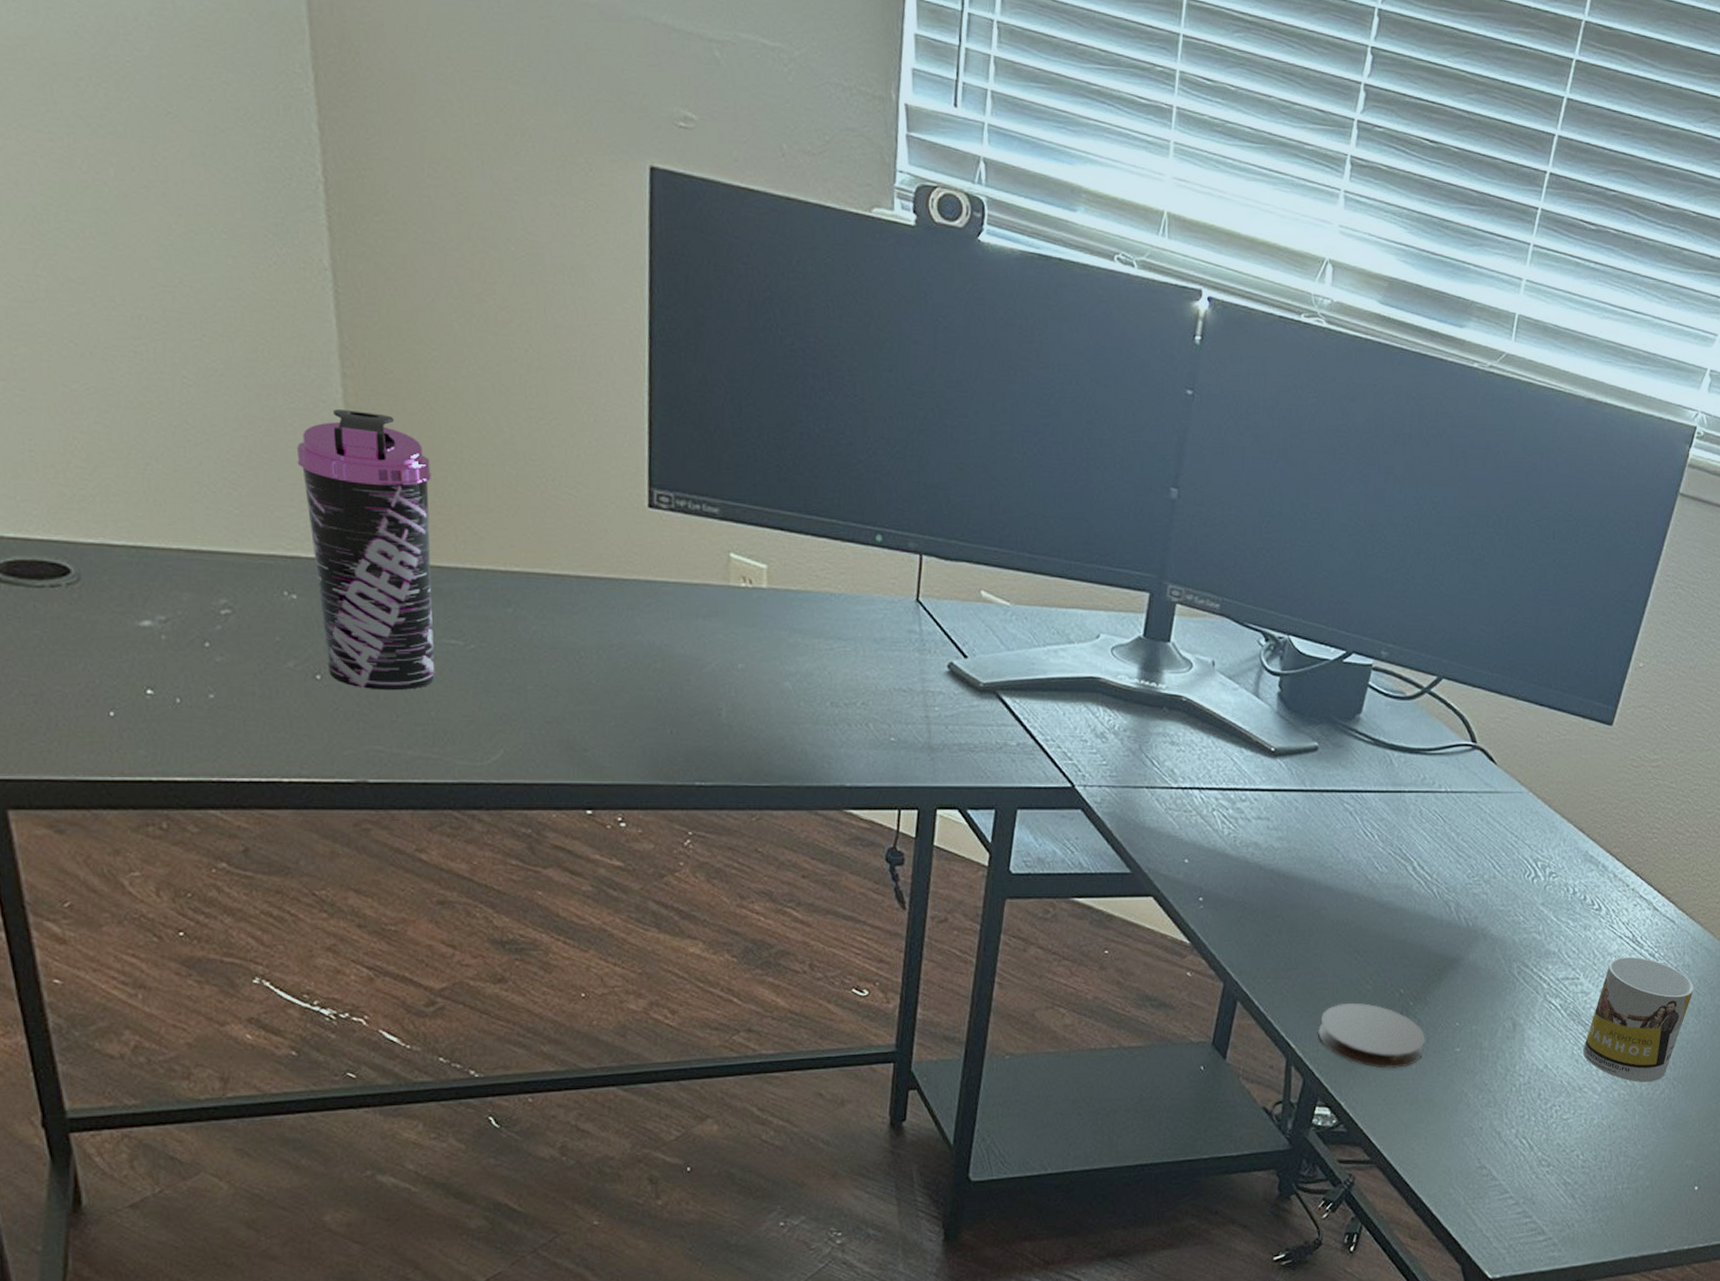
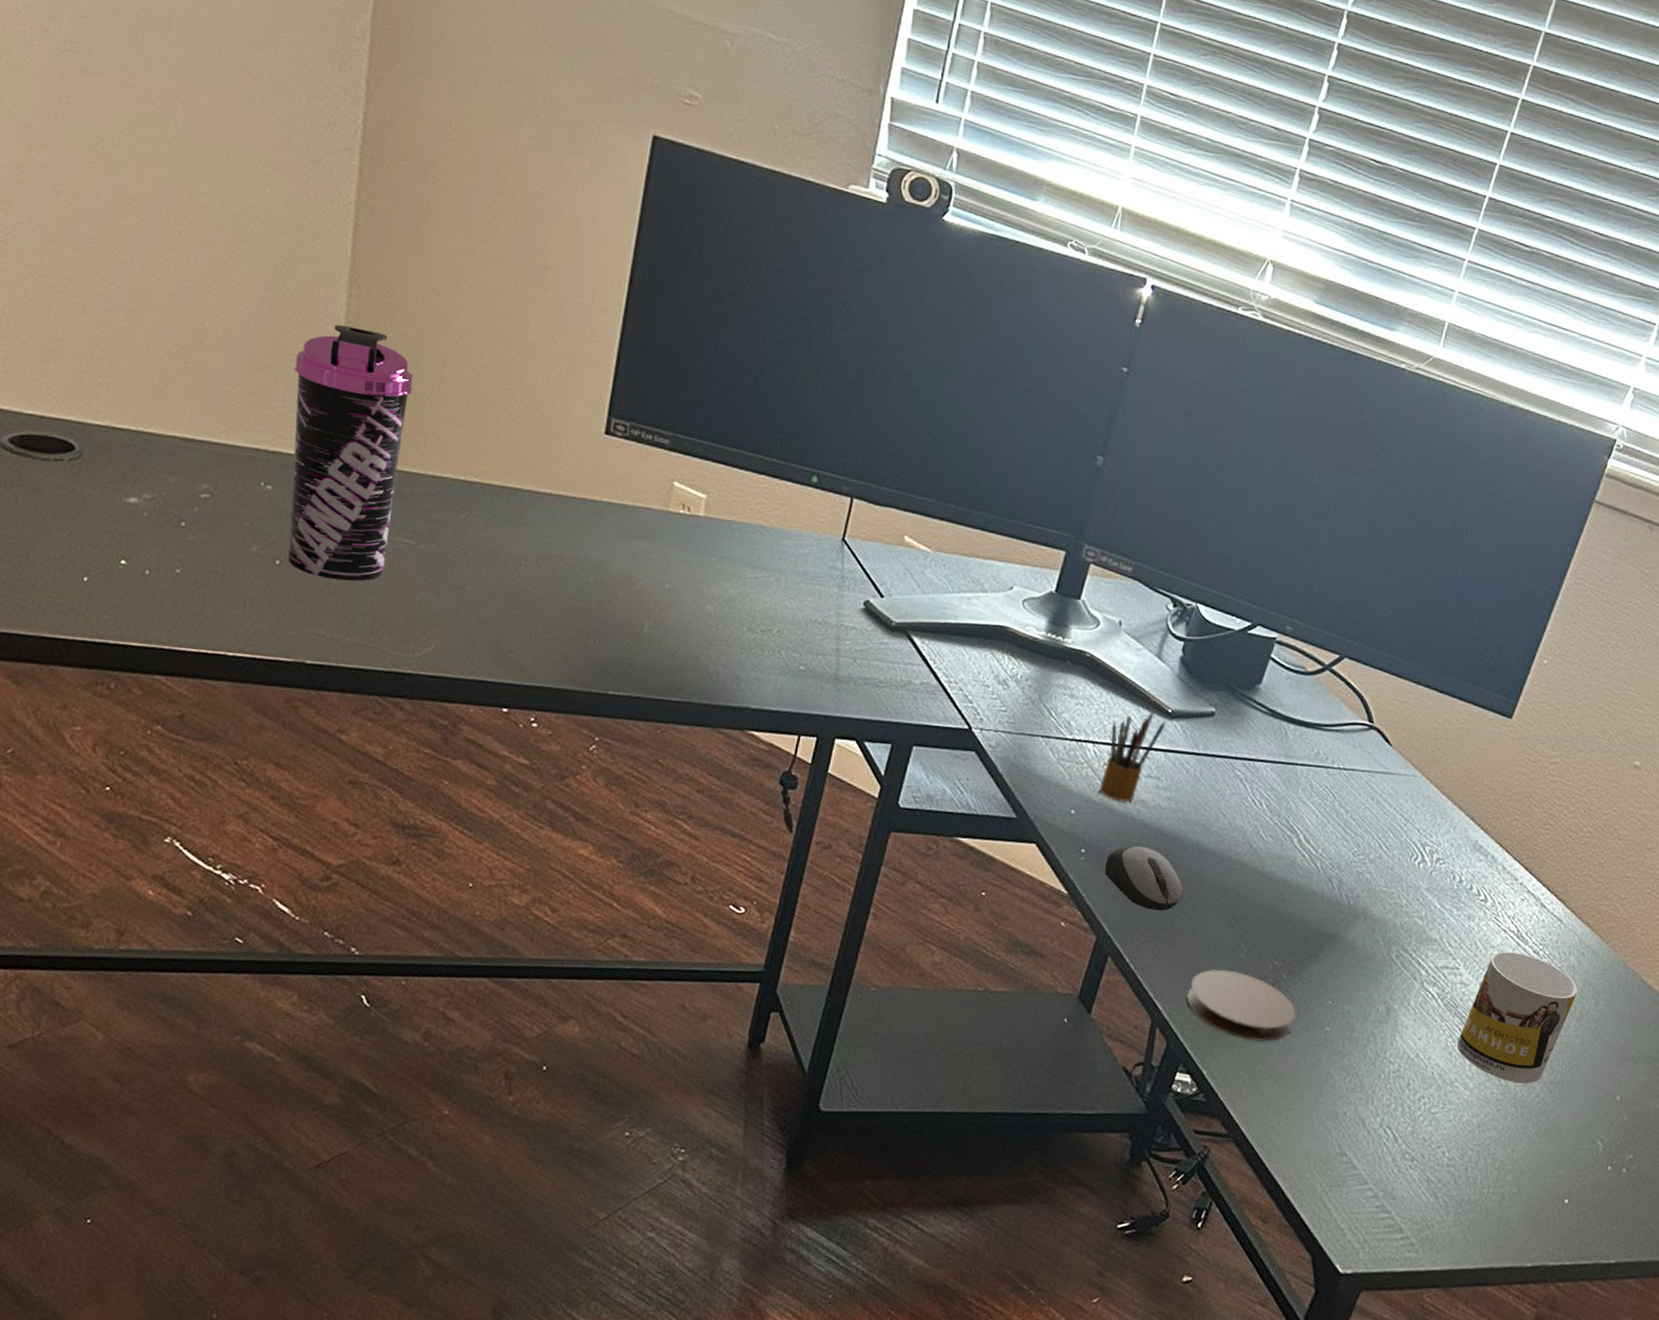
pencil box: none [1210,751,1271,846] -> present [1099,711,1167,803]
computer mouse: none [1224,889,1304,951] -> present [1104,845,1183,911]

